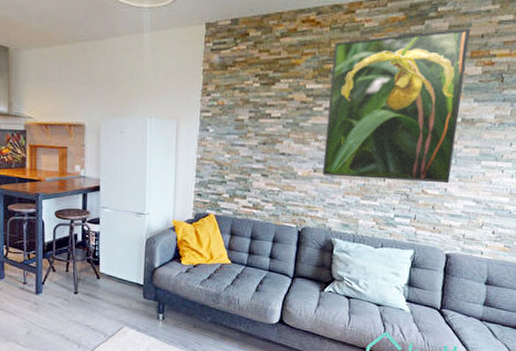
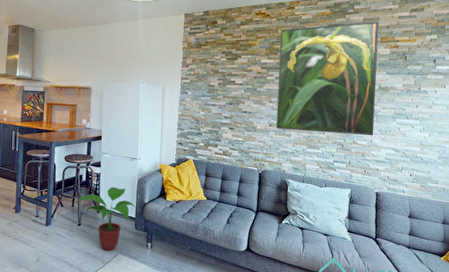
potted plant: none [68,248,143,324] -> present [74,187,135,252]

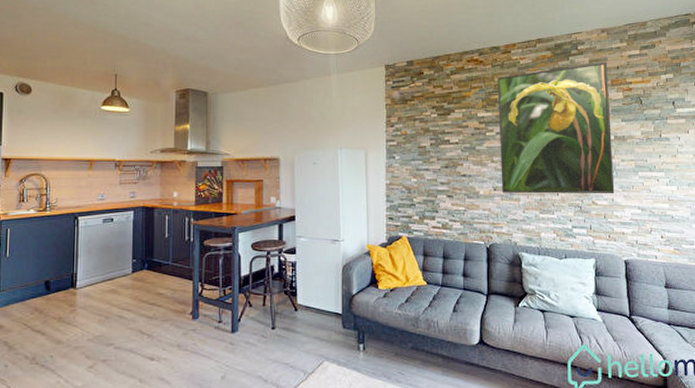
potted plant: present [74,187,135,252] -> none [265,277,341,359]

